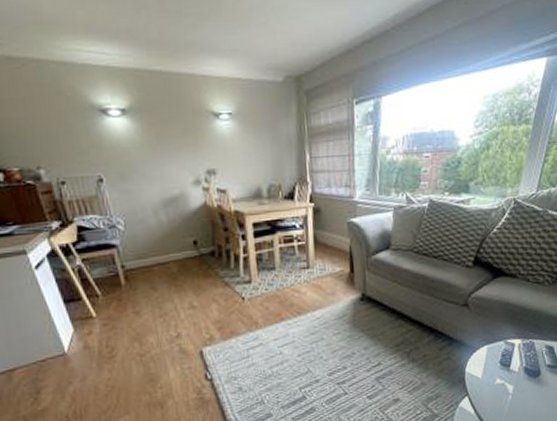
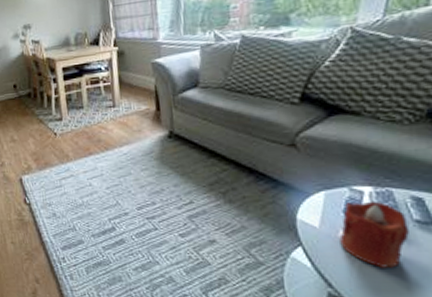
candle: none [496,351,543,407] -> present [339,201,409,268]

